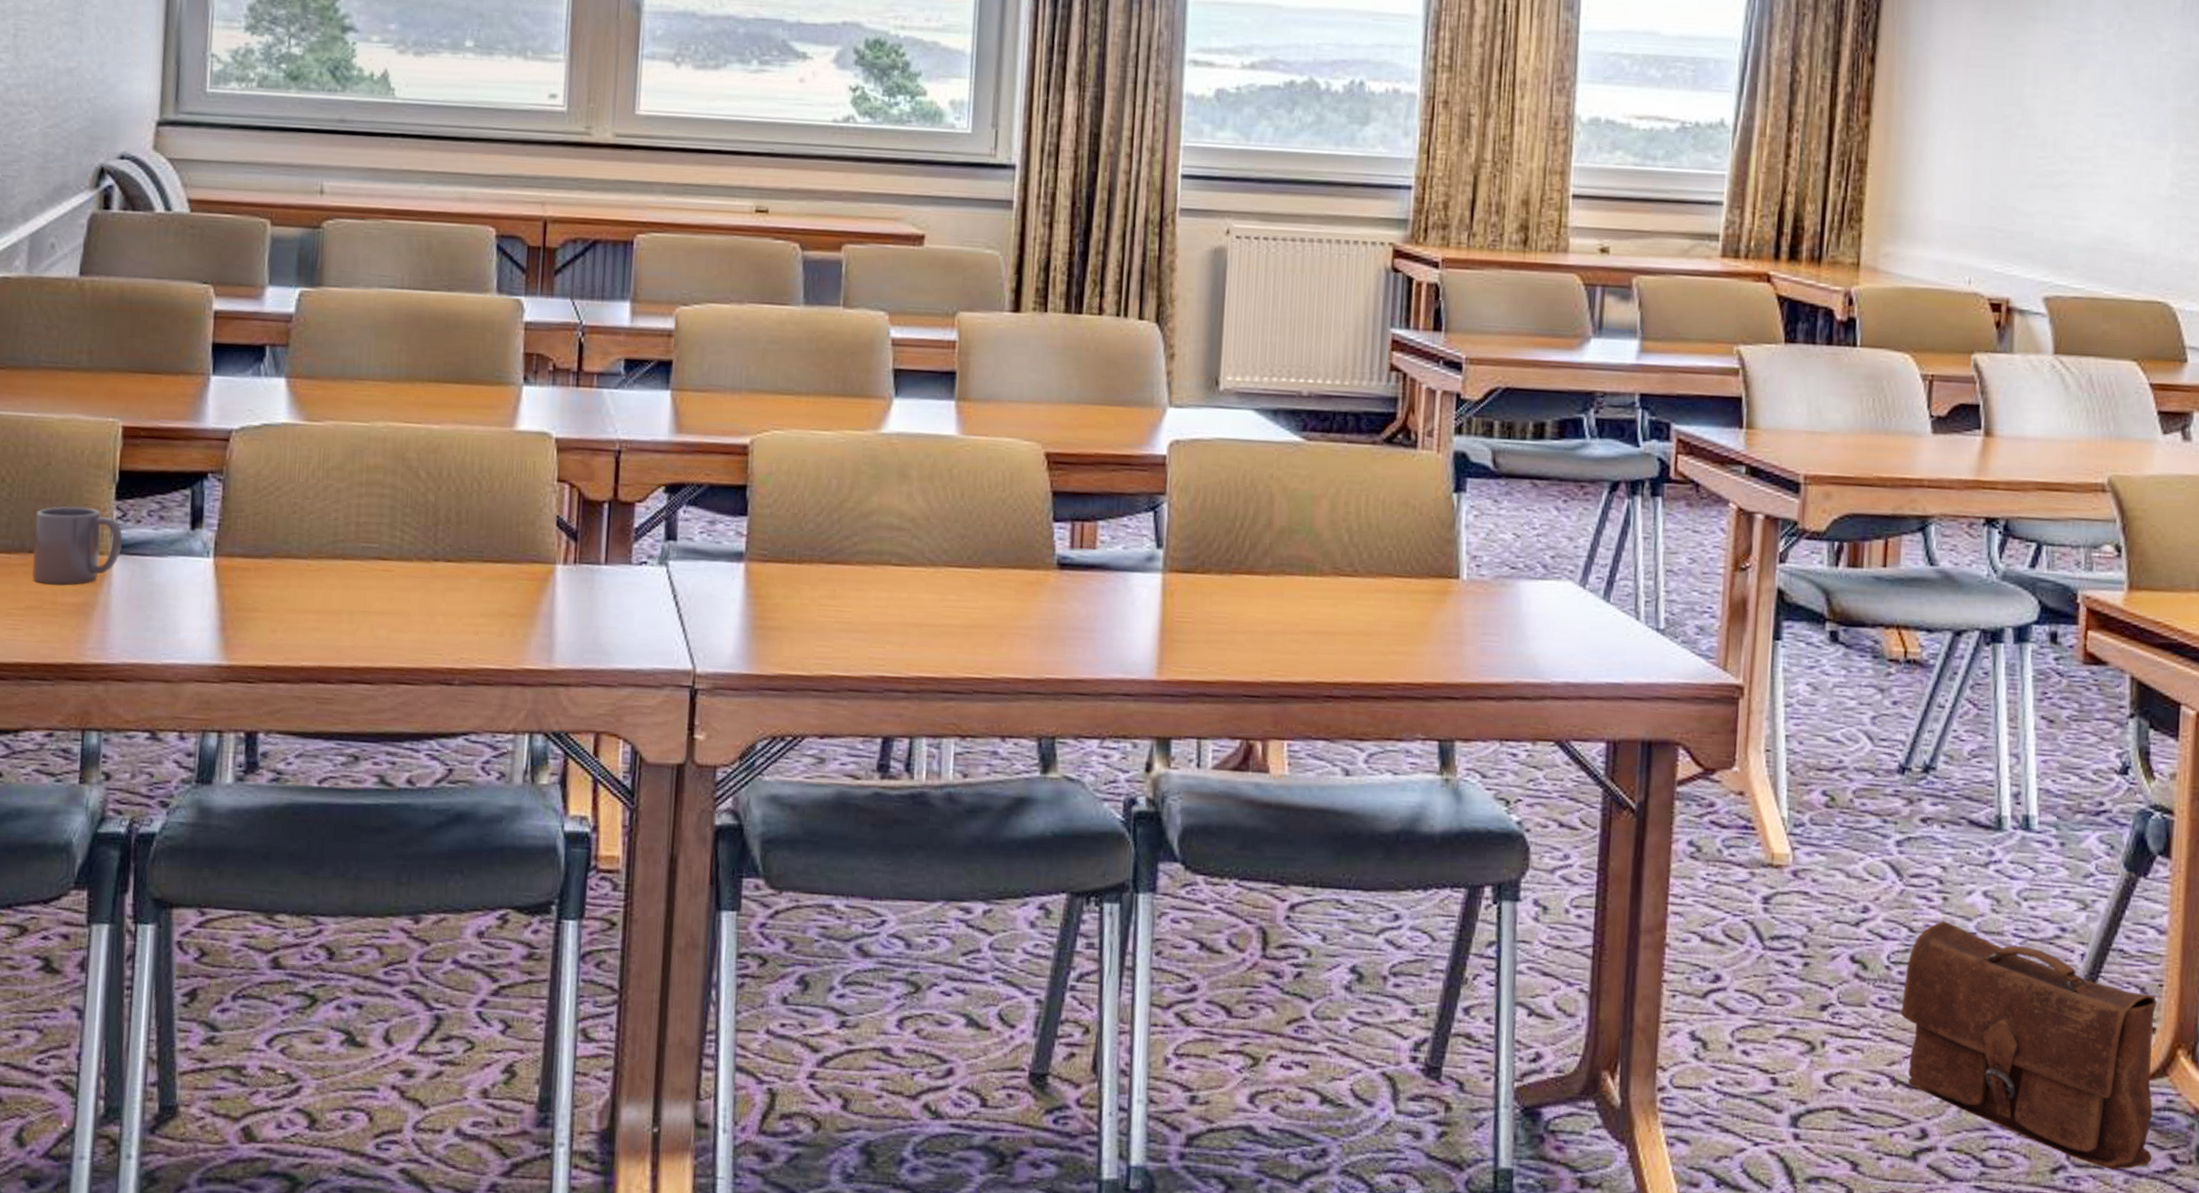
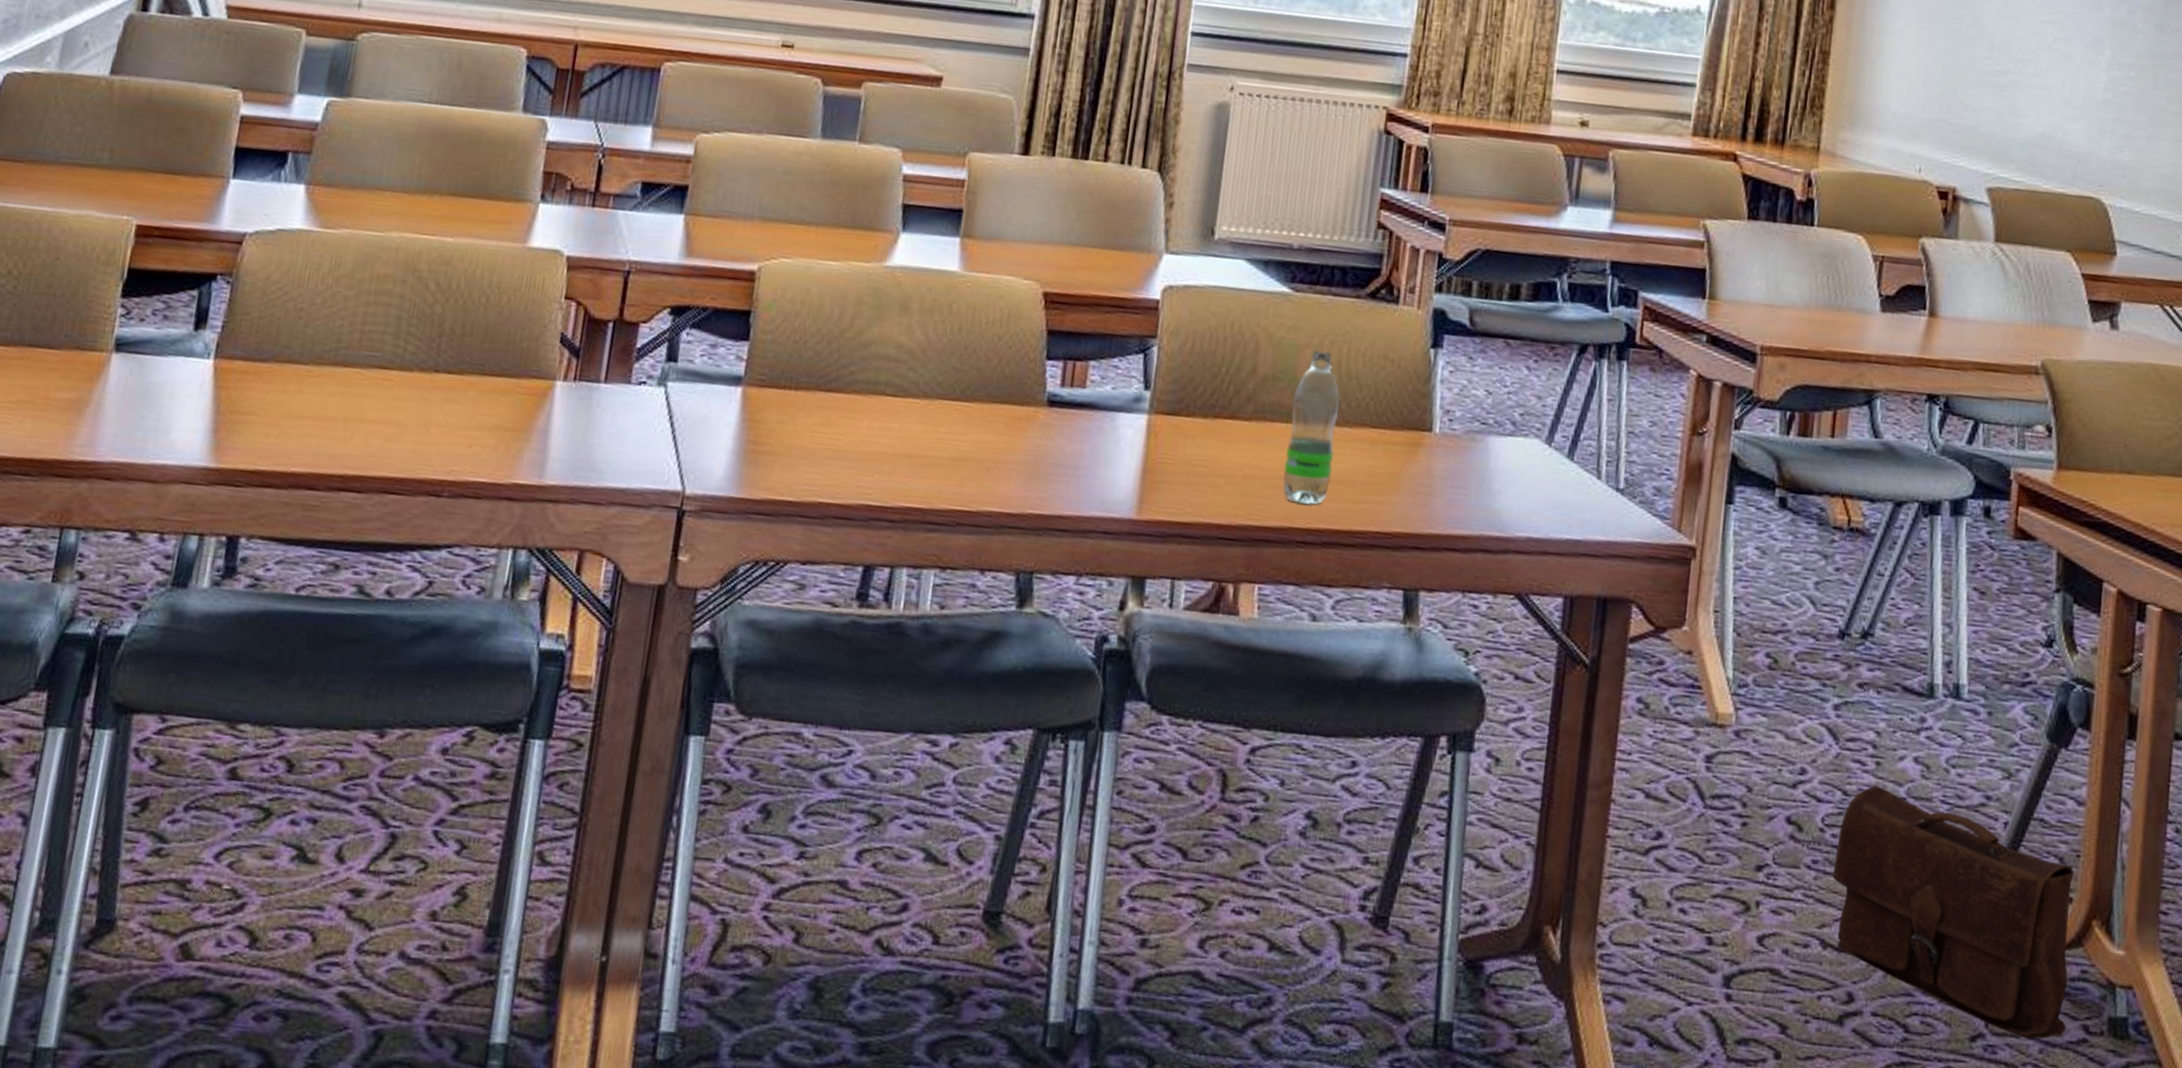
mug: present [32,506,123,586] -> none [27,301,125,381]
bottle: none [1306,500,1361,659] -> present [1282,350,1340,505]

